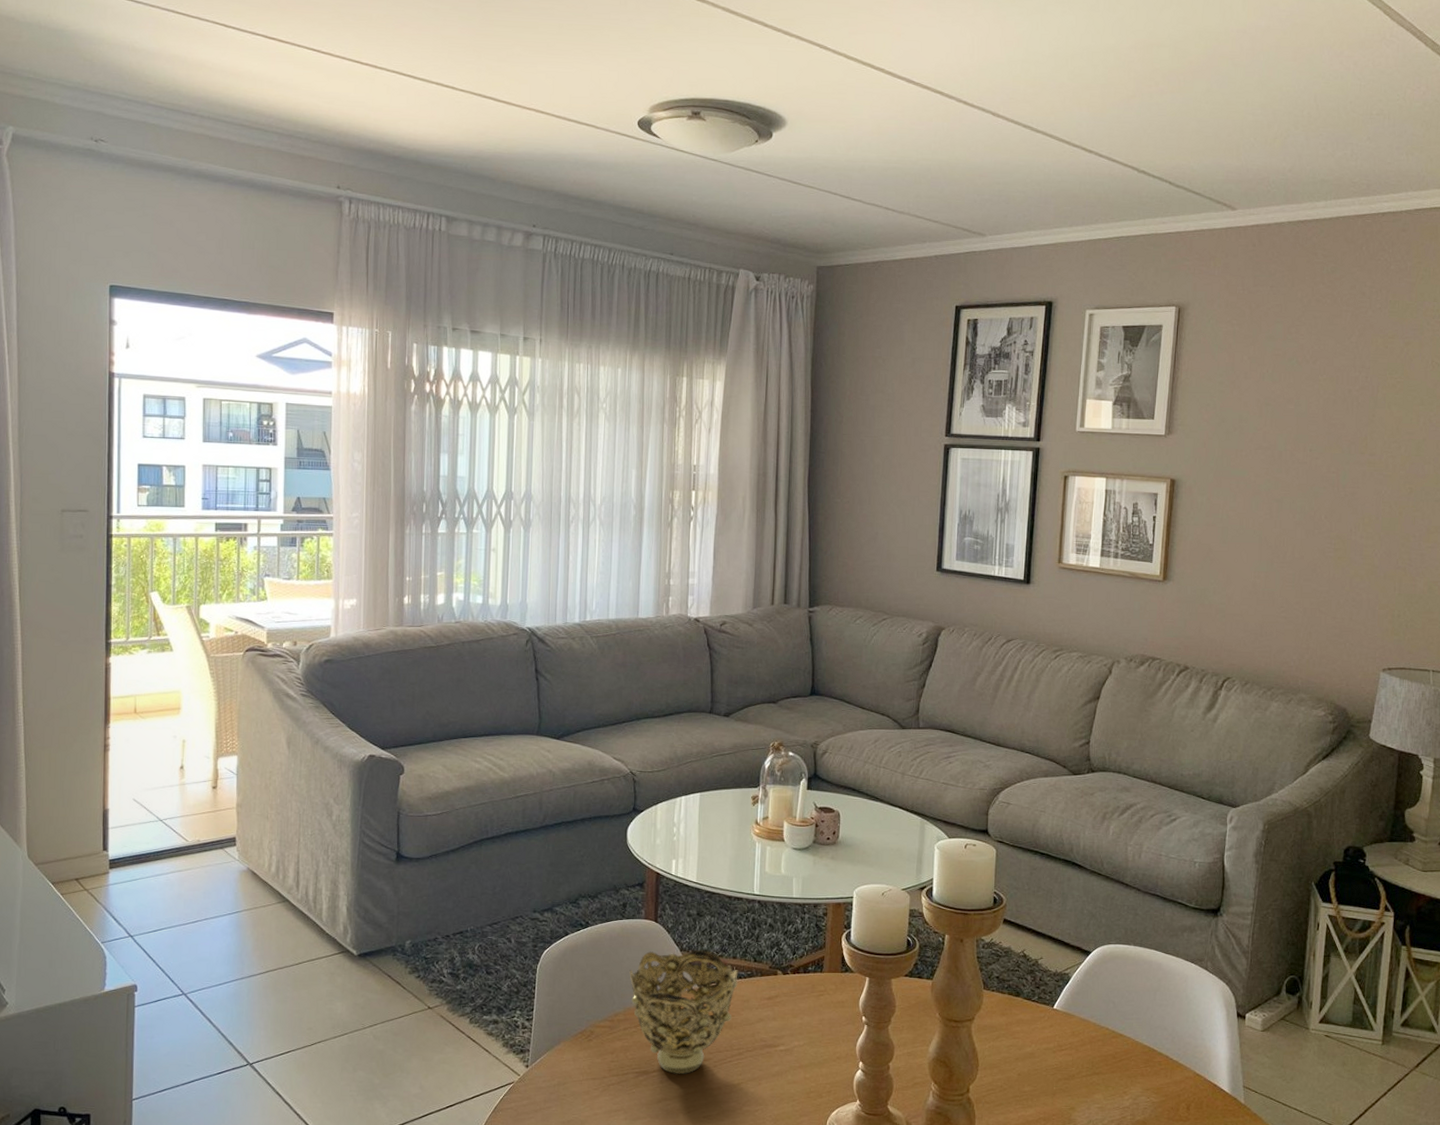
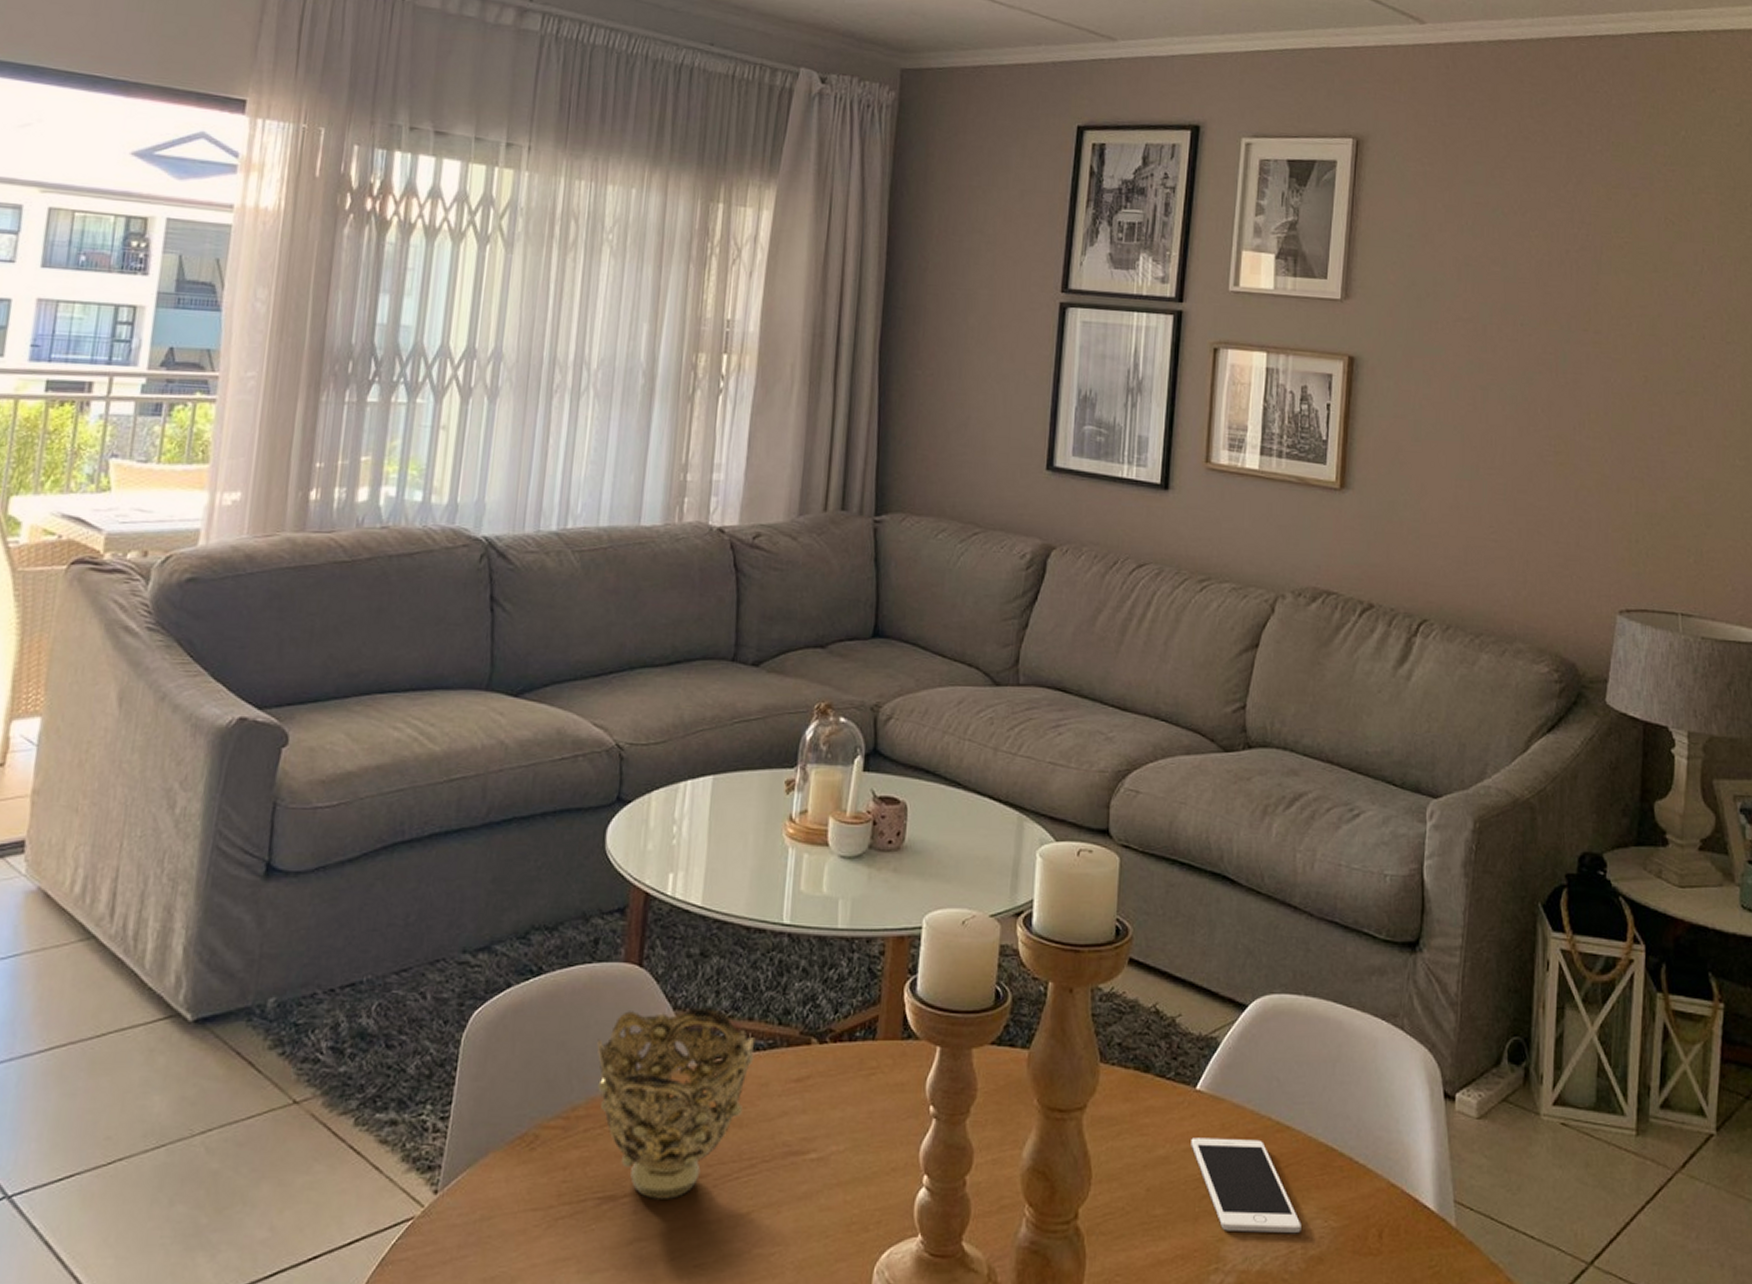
cell phone: none [1050,1041,1131,1106] -> present [1191,1138,1302,1234]

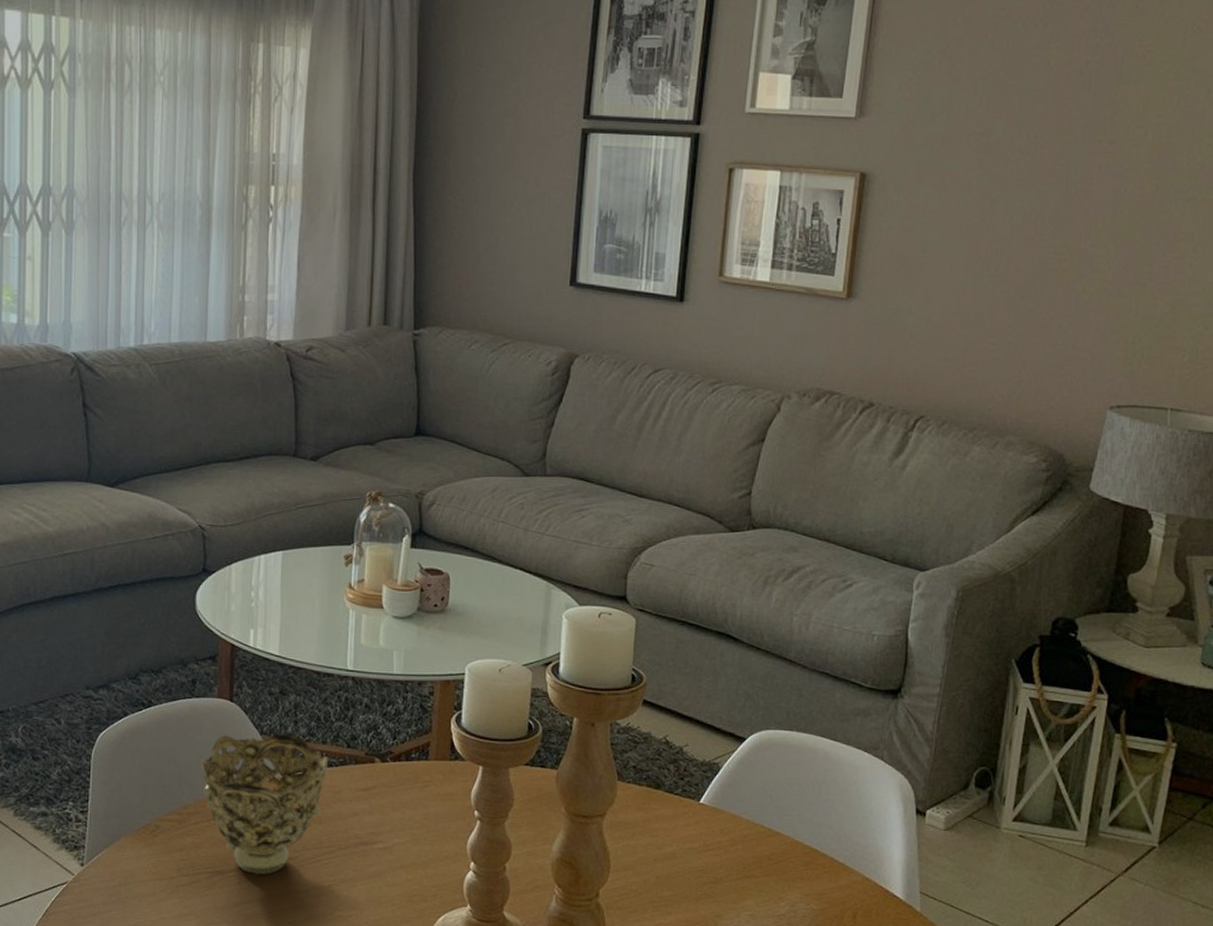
cell phone: present [1191,1138,1302,1234] -> none [694,839,787,913]

